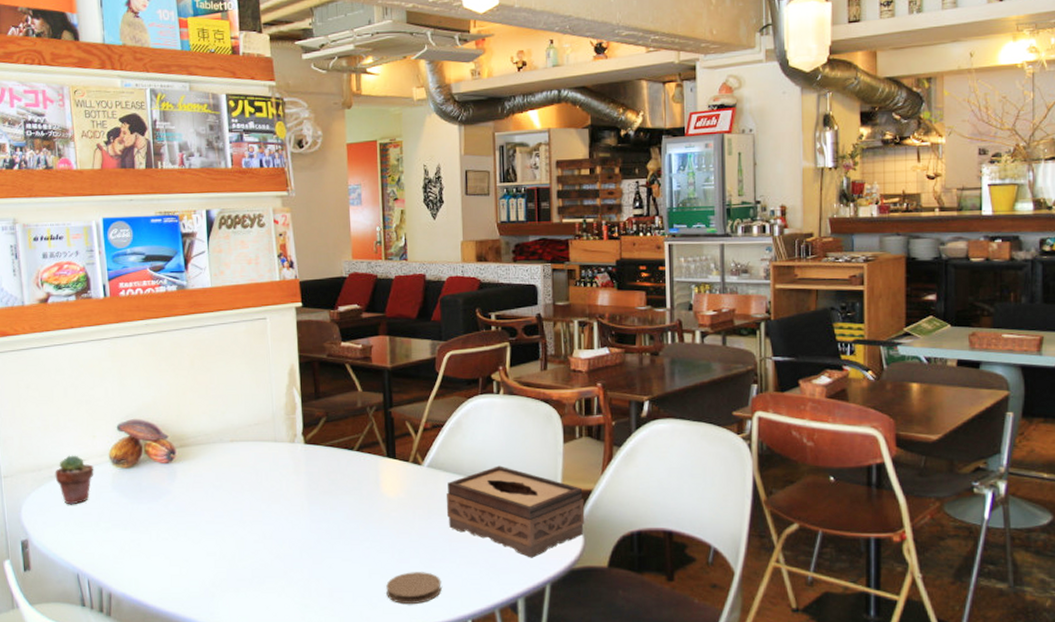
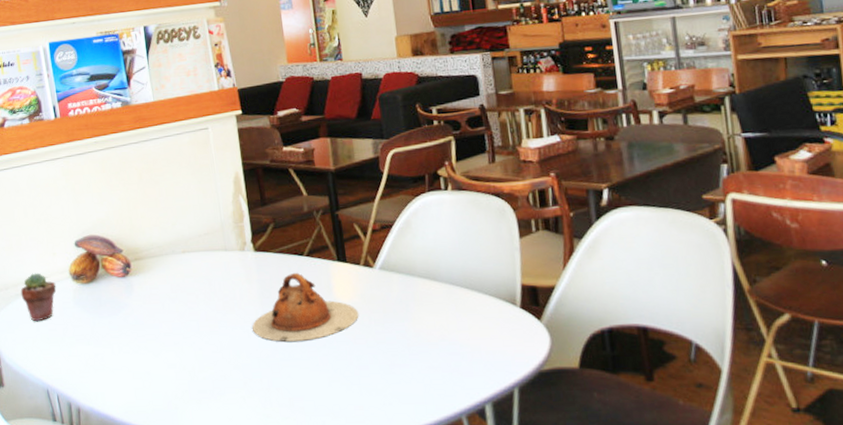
teapot: none [297,466,404,535] -> present [252,272,359,342]
coaster: present [386,572,442,604] -> none [347,378,404,412]
tissue box: present [446,465,585,558] -> none [400,264,550,361]

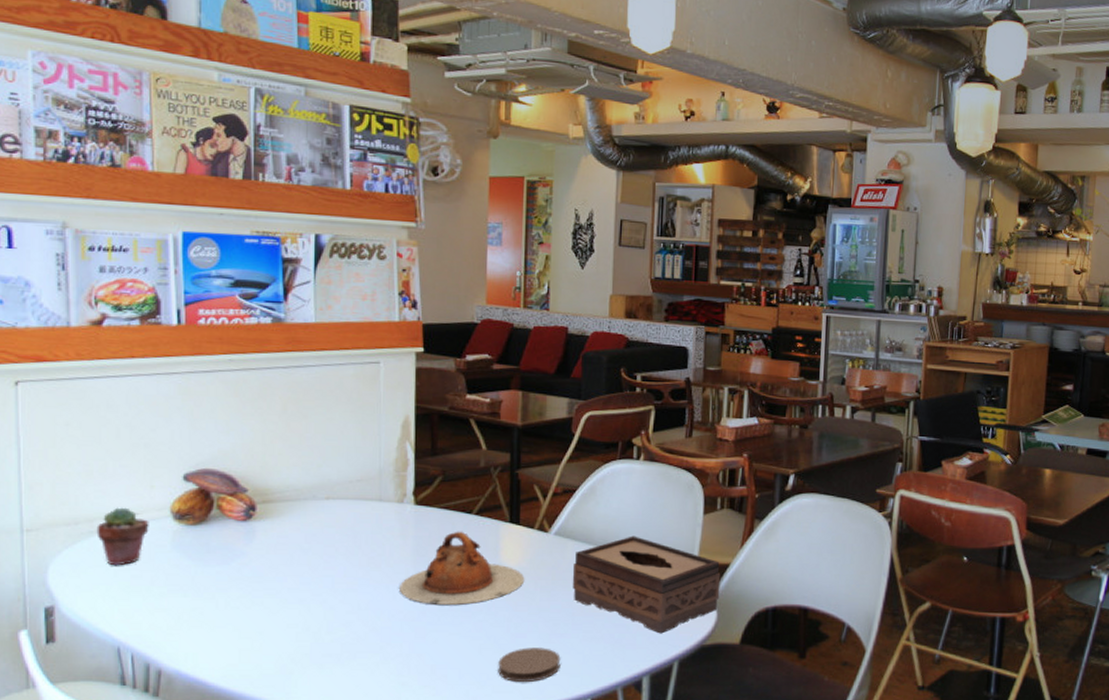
coaster: none [347,378,404,412] -> present [498,647,561,682]
tissue box: none [400,264,550,361] -> present [572,536,721,634]

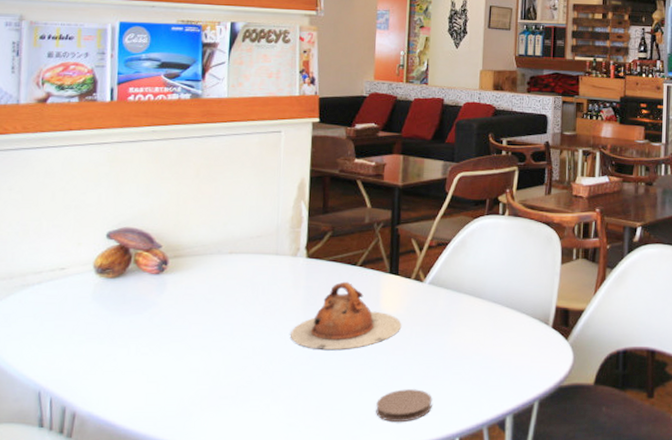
potted succulent: present [96,507,149,566] -> none [28,263,75,316]
tissue box: present [572,536,721,634] -> none [444,284,577,375]

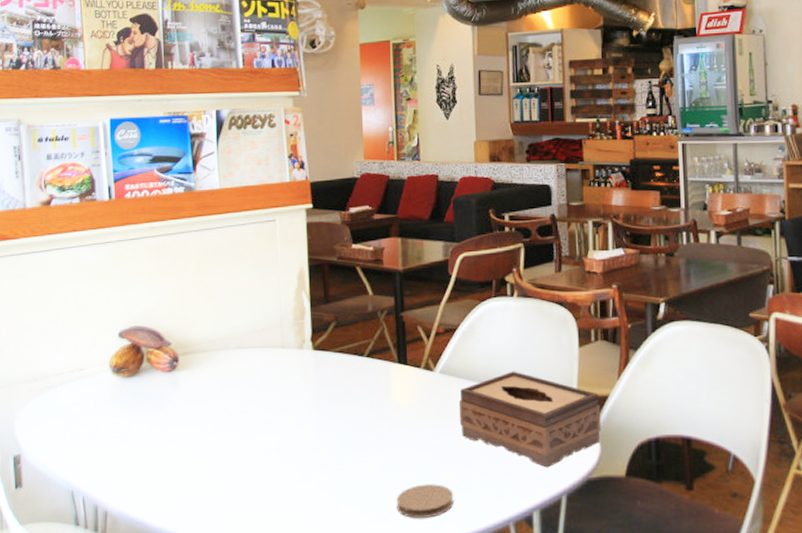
teapot: present [291,281,402,351] -> none [304,373,415,445]
tissue box: none [444,284,577,375] -> present [458,371,602,468]

